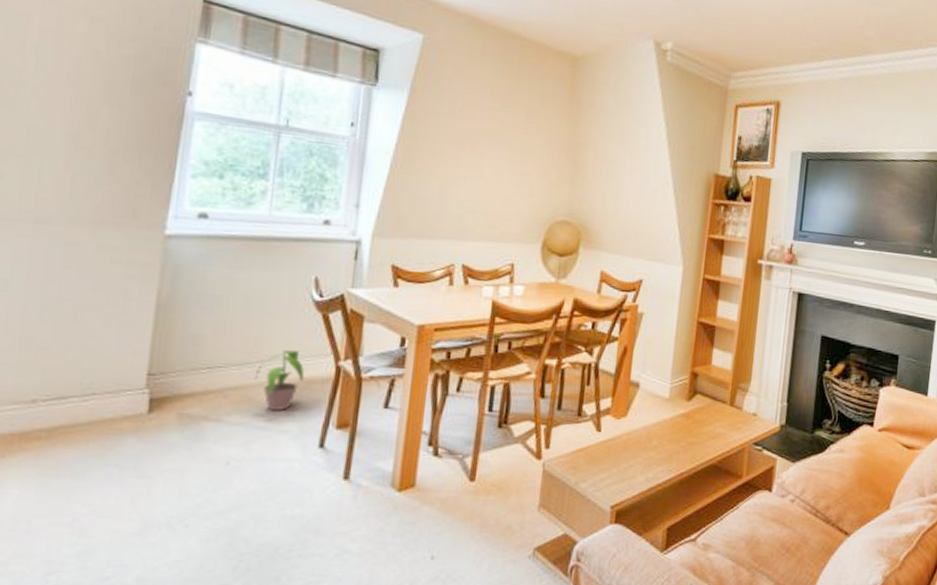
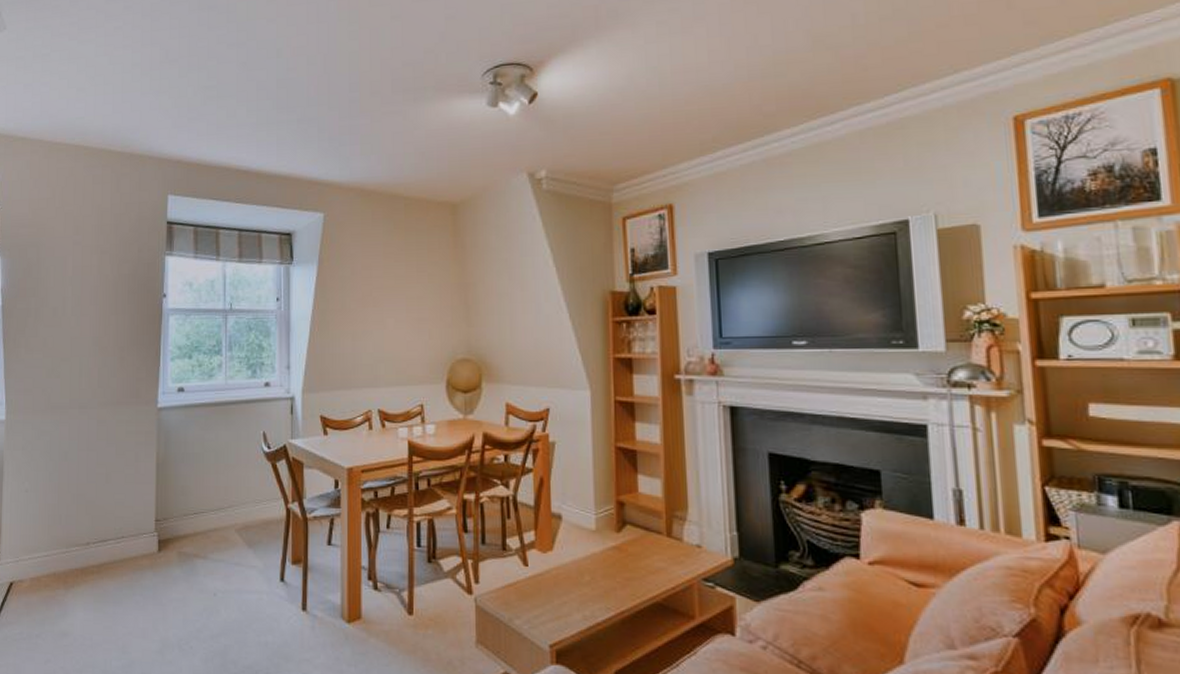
potted plant: present [254,349,305,410] -> none [227,495,264,548]

